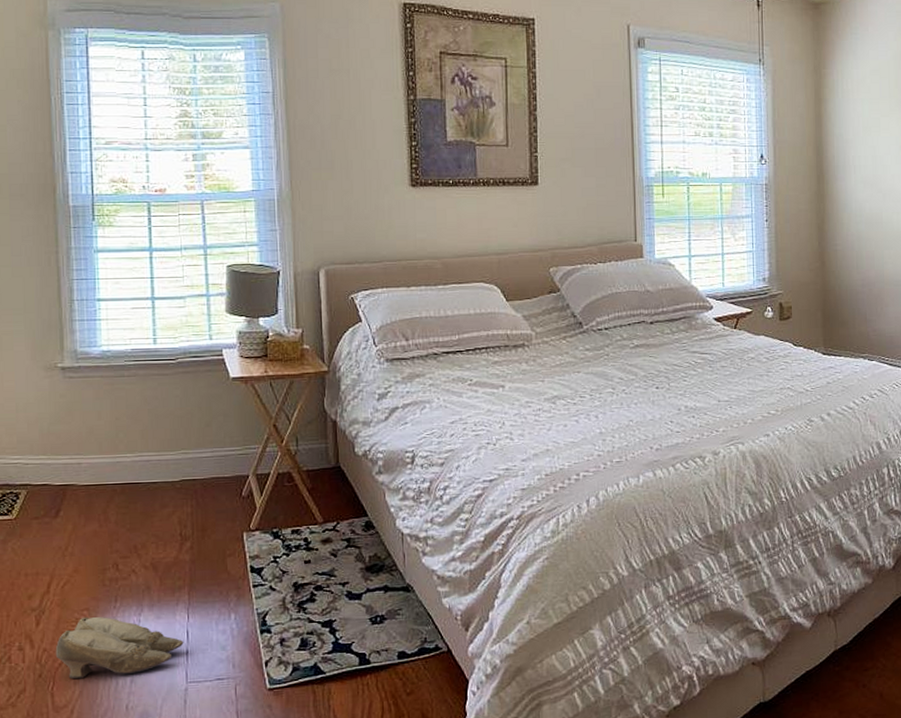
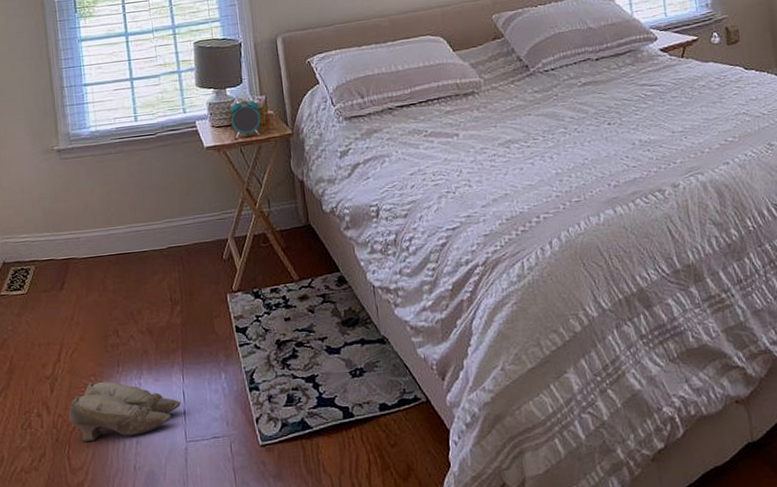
alarm clock: none [262,328,295,372] -> present [230,96,261,139]

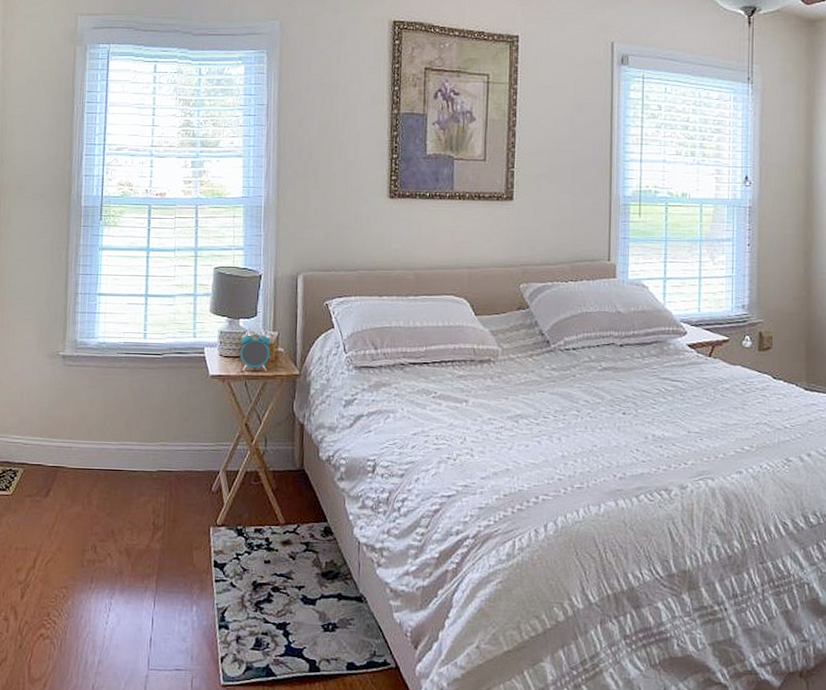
slippers: present [68,381,181,442] -> none [35,594,149,655]

